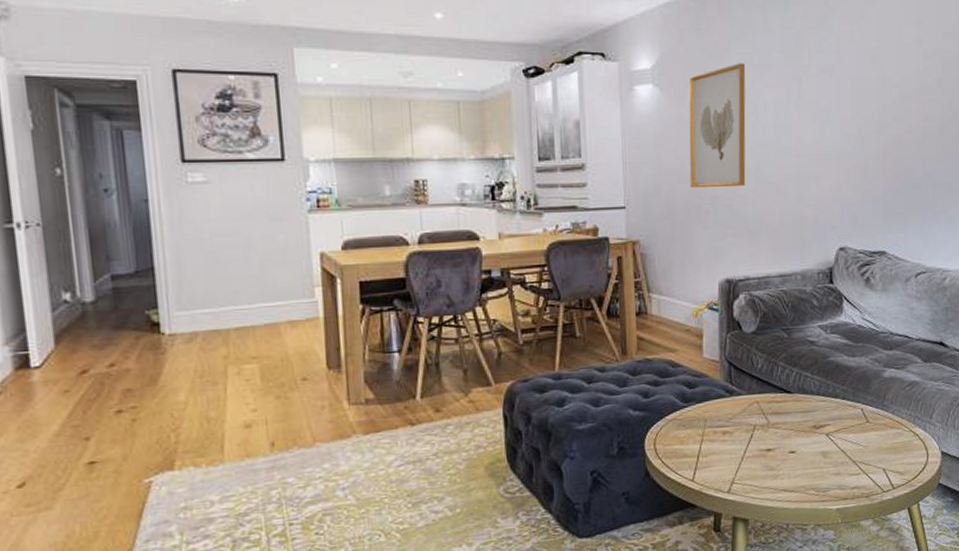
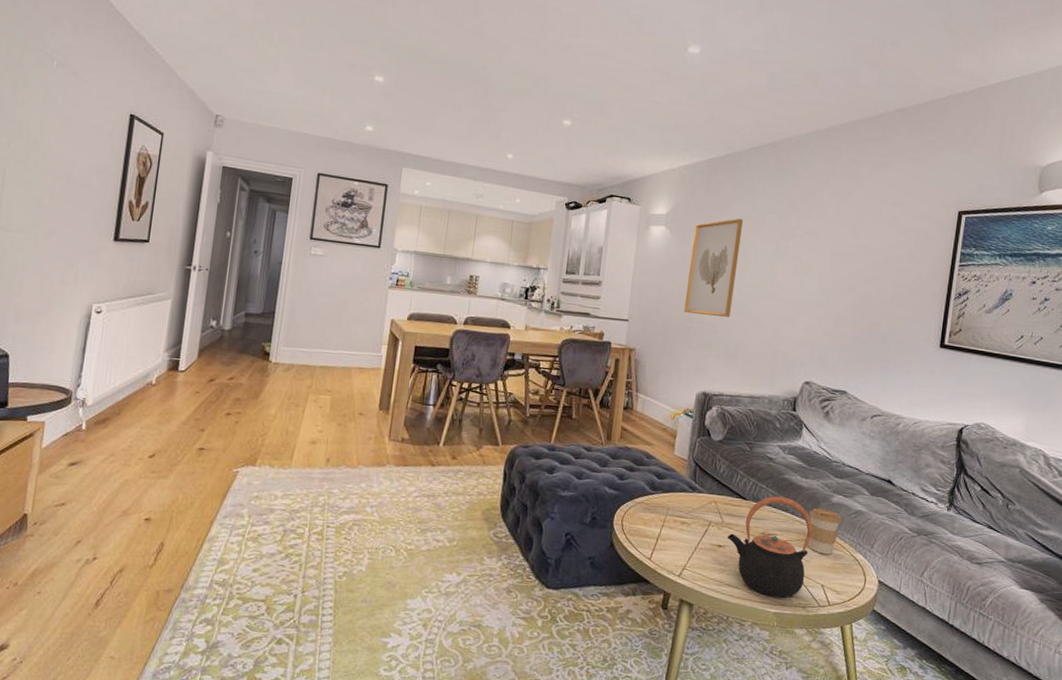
teapot: none [775,382,867,493] -> present [727,496,813,598]
coffee cup: none [862,386,895,436] -> present [808,508,841,555]

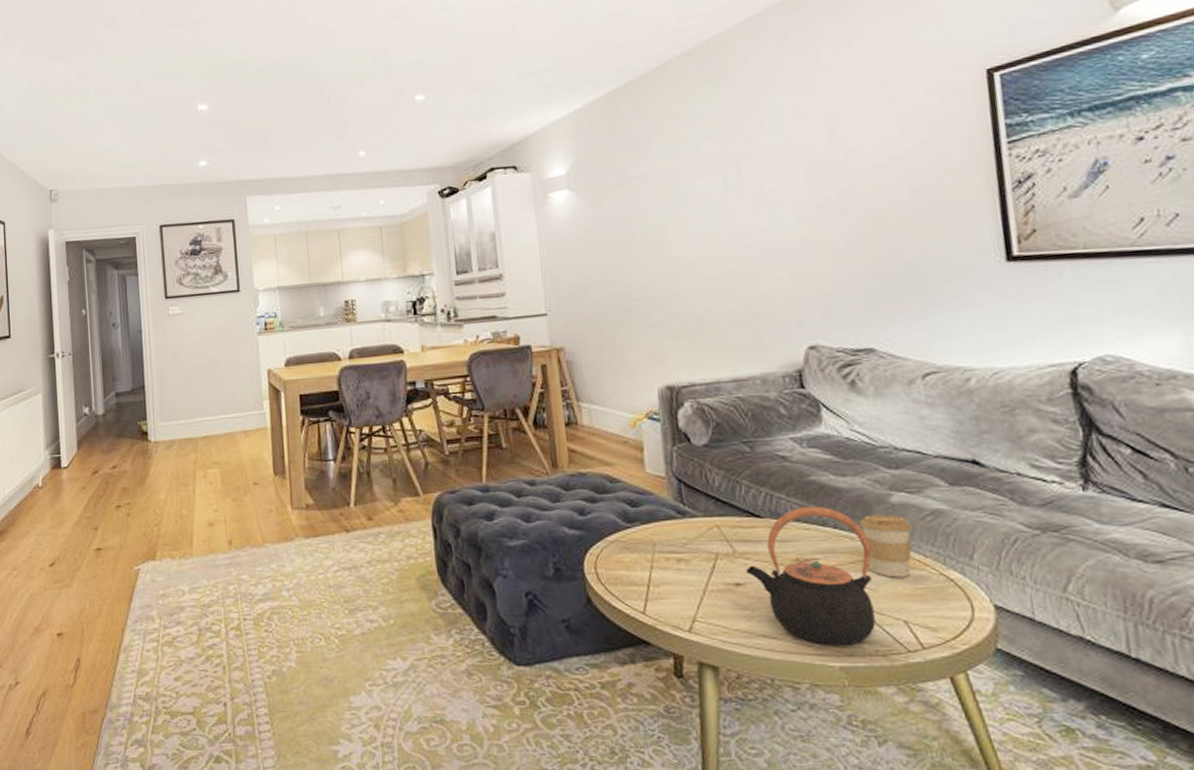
wall art: present [684,218,744,317] -> none [607,156,682,291]

